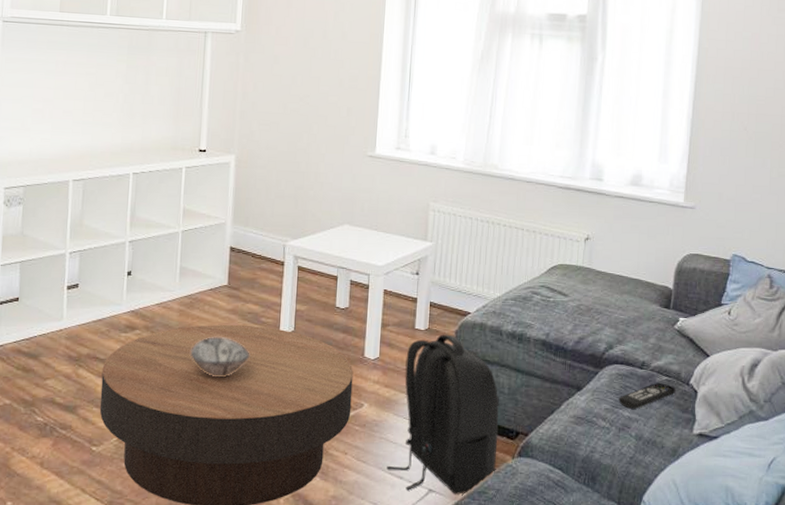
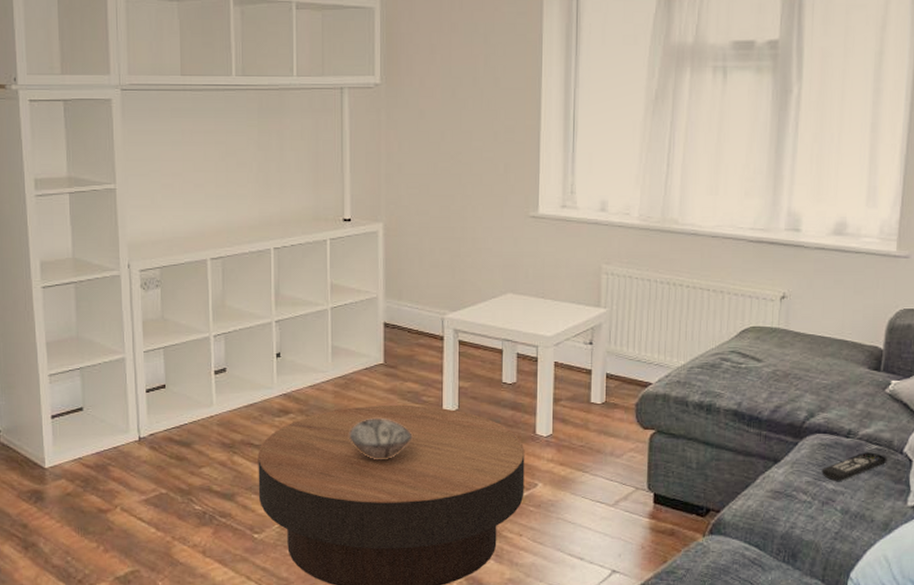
backpack: present [387,334,500,495] -> none [565,407,688,575]

